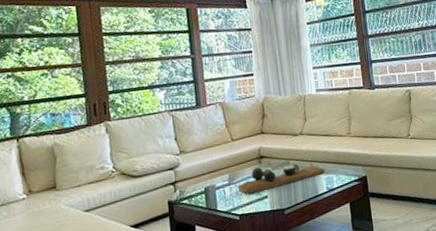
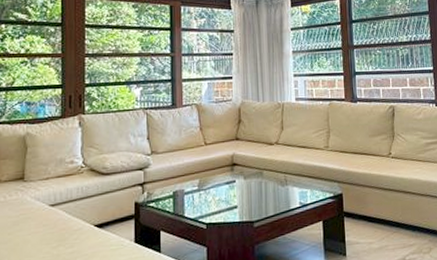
decorative tray: present [237,163,325,194] -> none [207,174,299,202]

